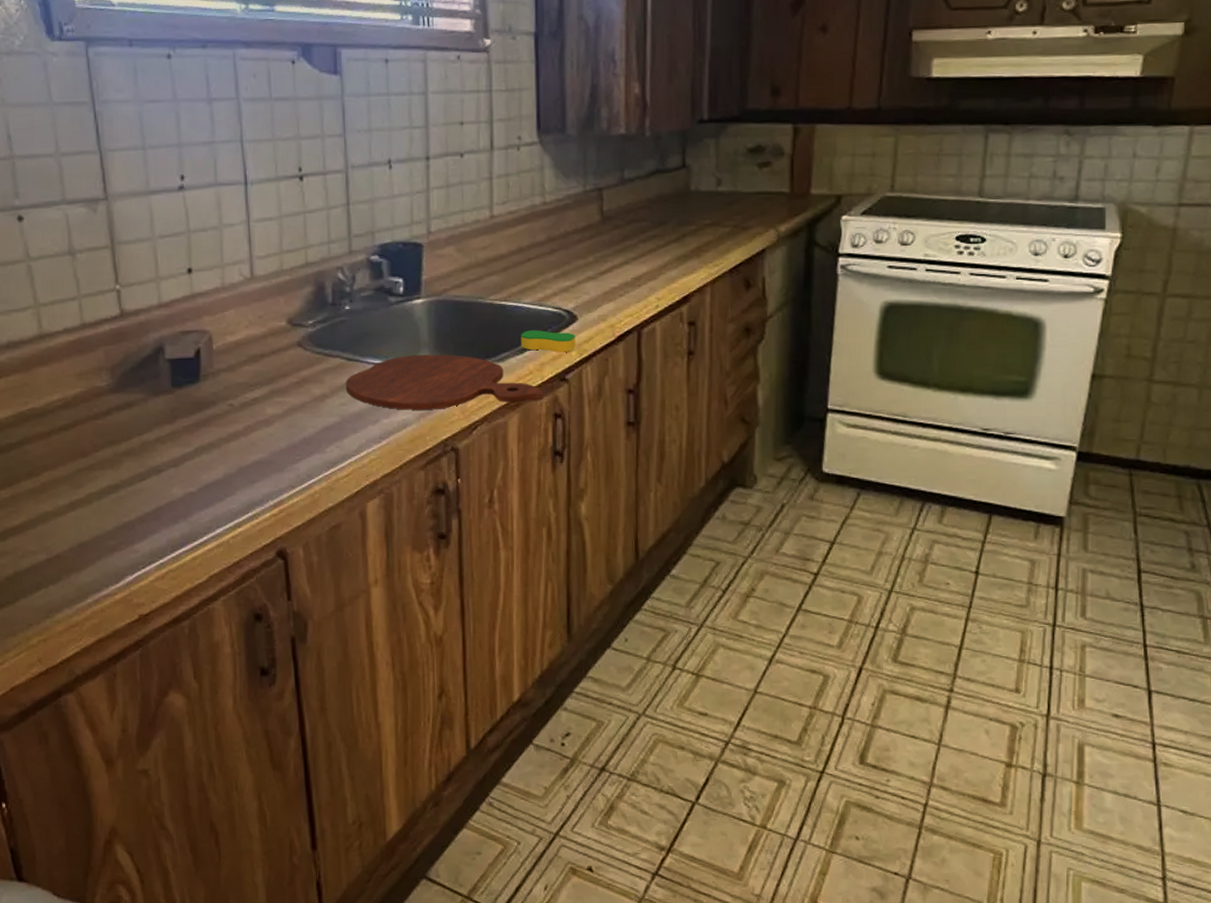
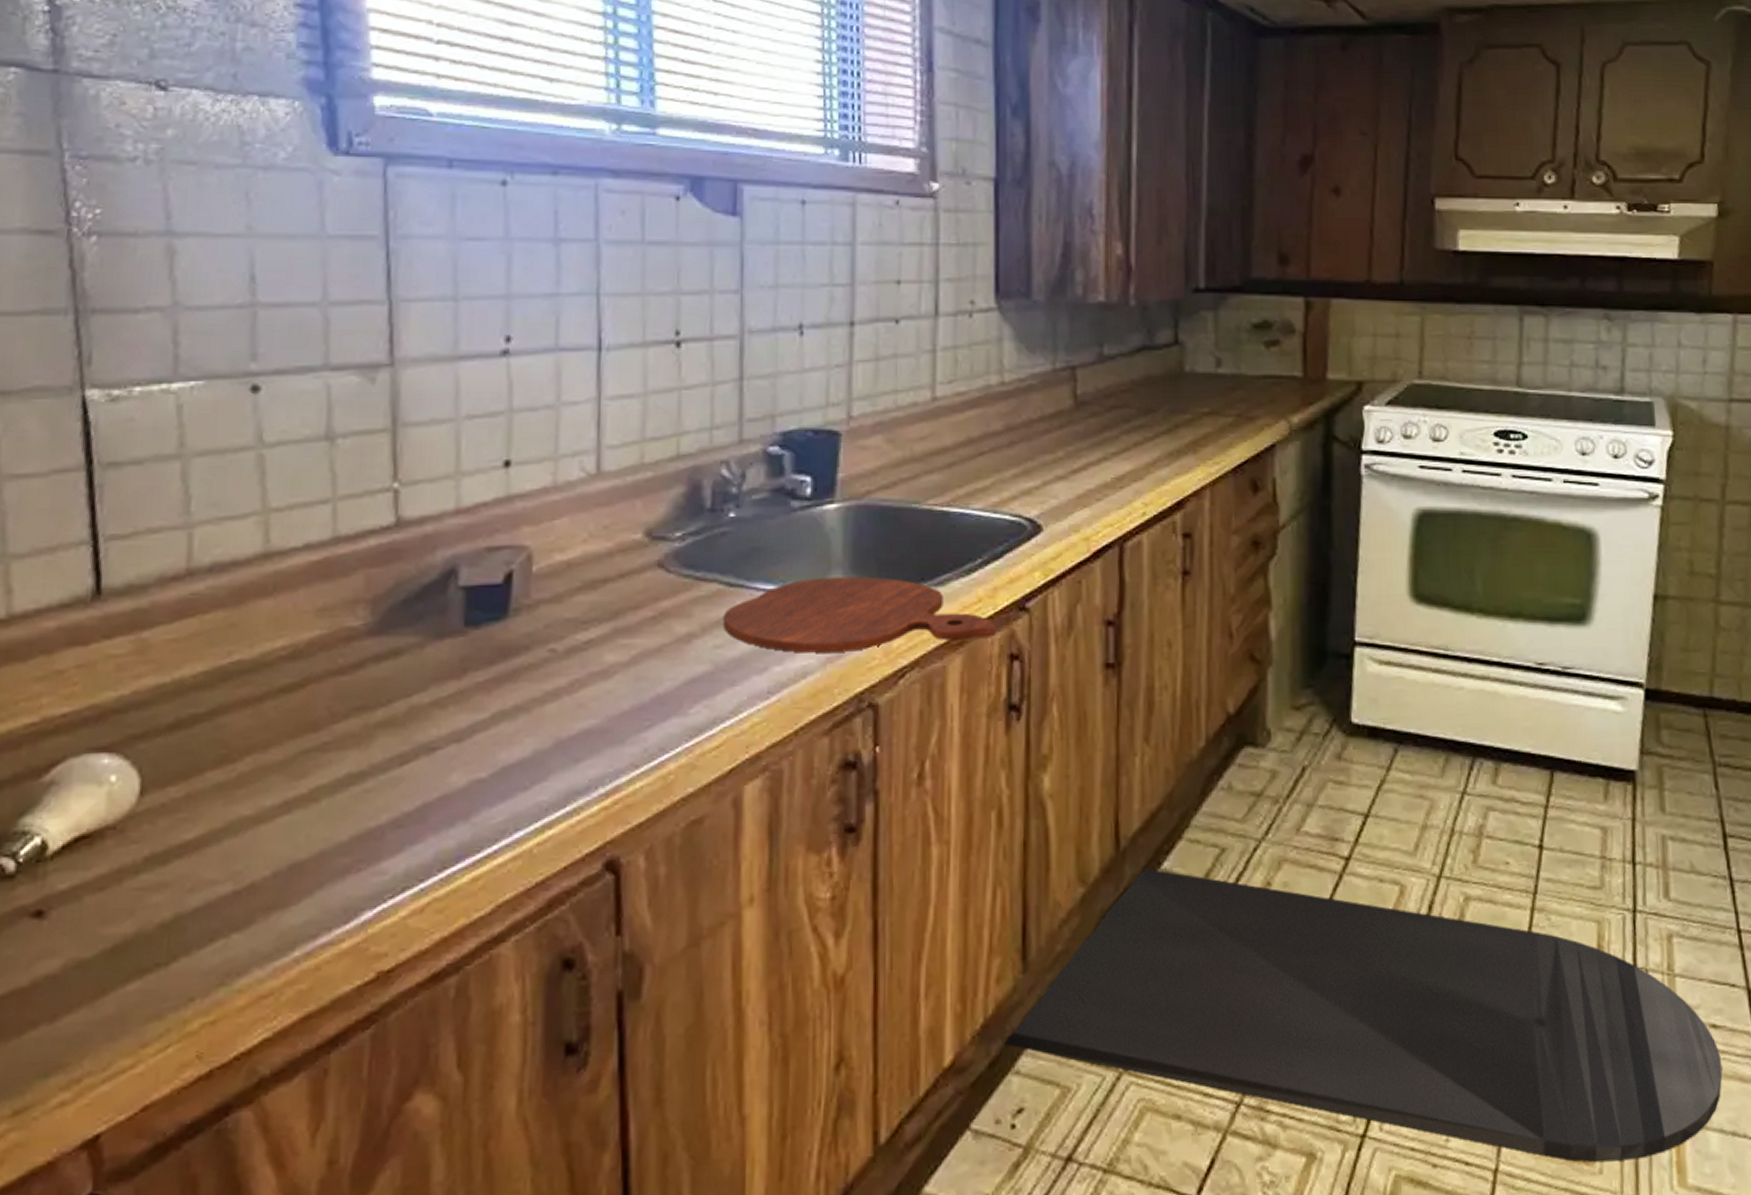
sponge: present [520,330,575,353] -> none [967,544,1039,573]
door mat: none [553,572,1120,807] -> present [1001,867,1723,1162]

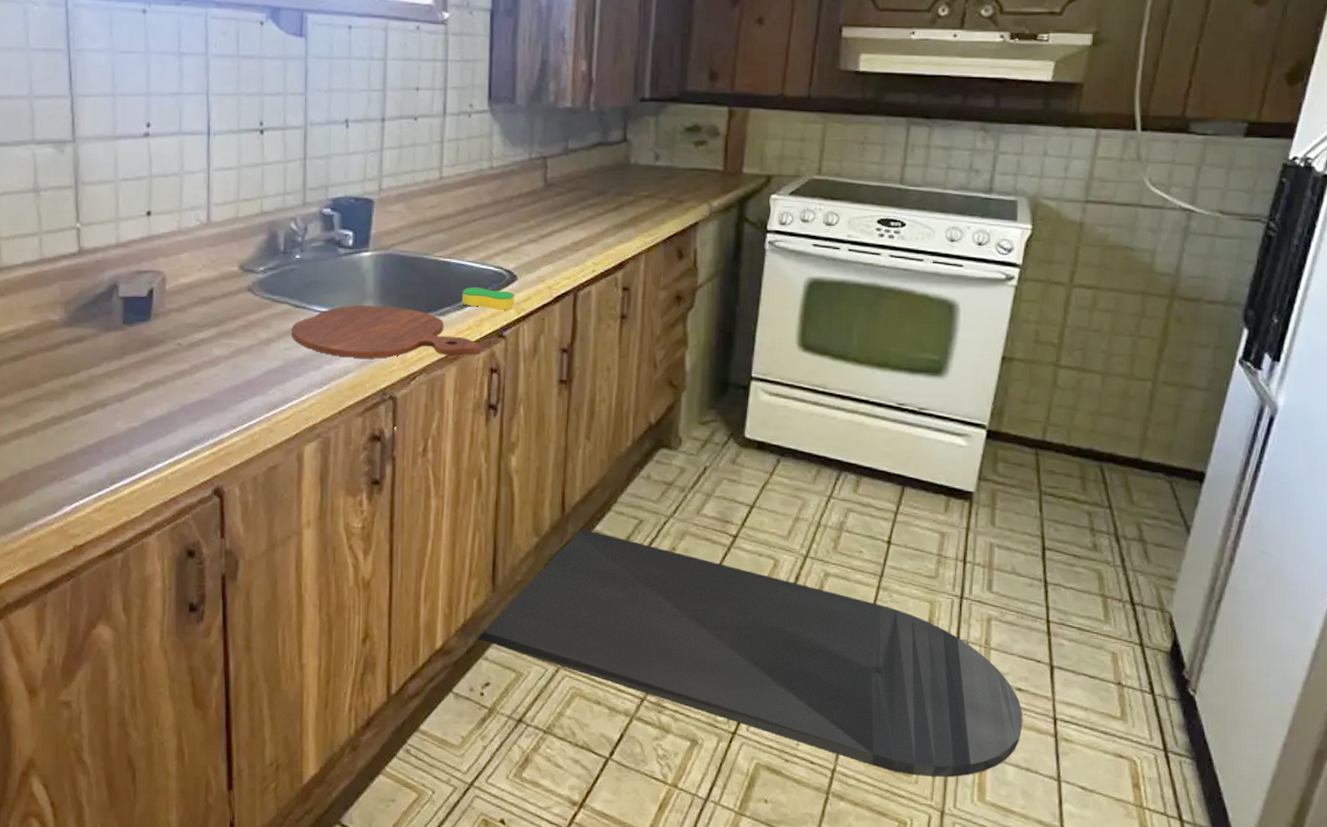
sponge: none [967,544,1039,573] -> present [462,287,514,310]

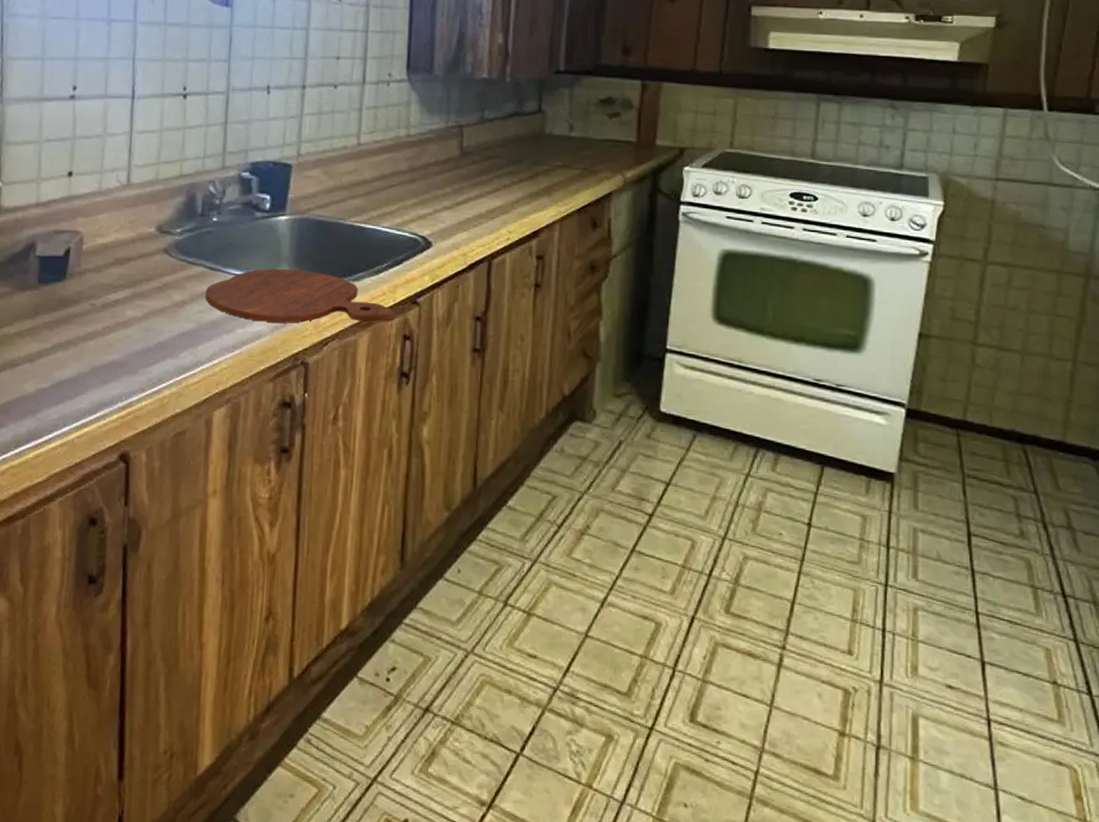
sponge: present [462,287,514,310] -> none [376,253,429,277]
door mat: present [476,527,1023,777] -> none [383,502,955,783]

